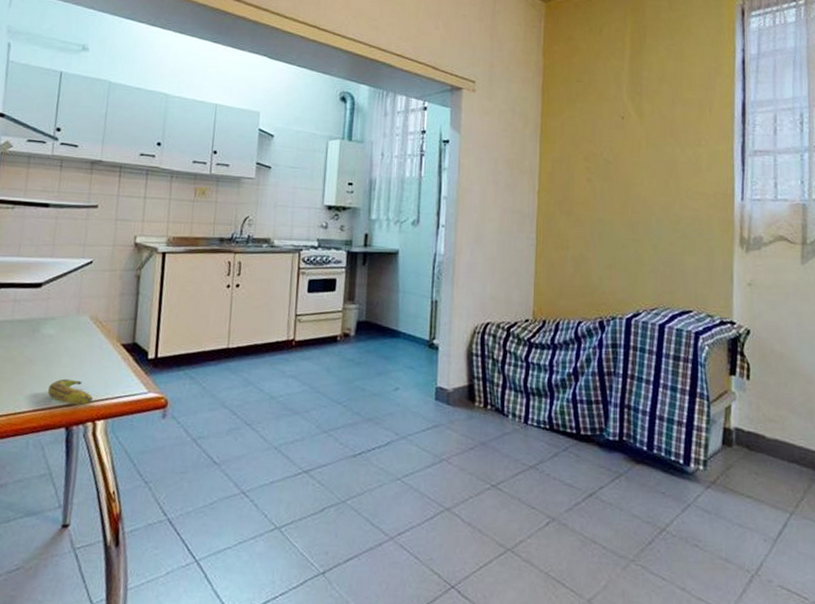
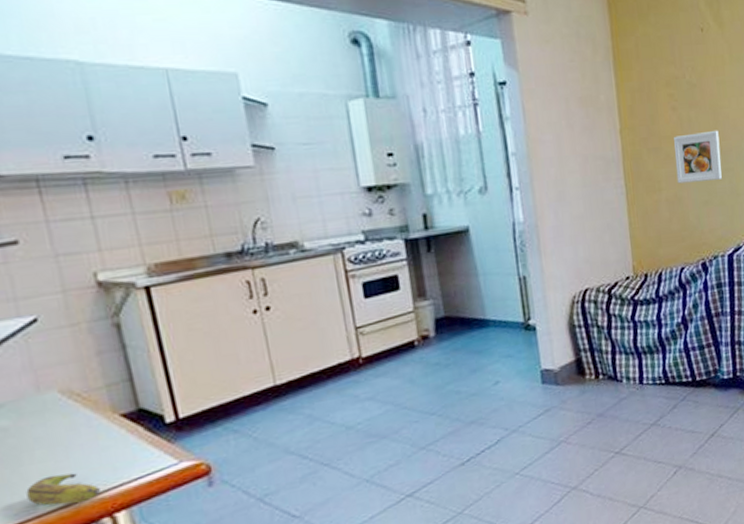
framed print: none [584,203,629,248] -> present [674,130,722,184]

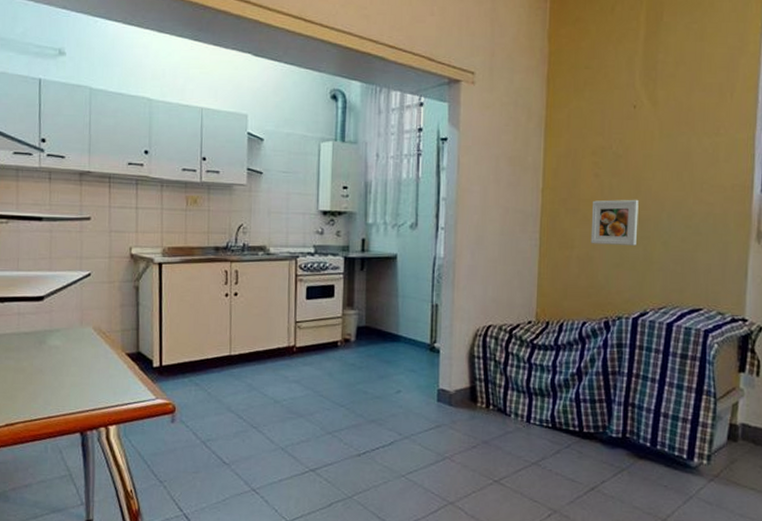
banana: present [26,473,100,506] -> none [60,387,103,412]

